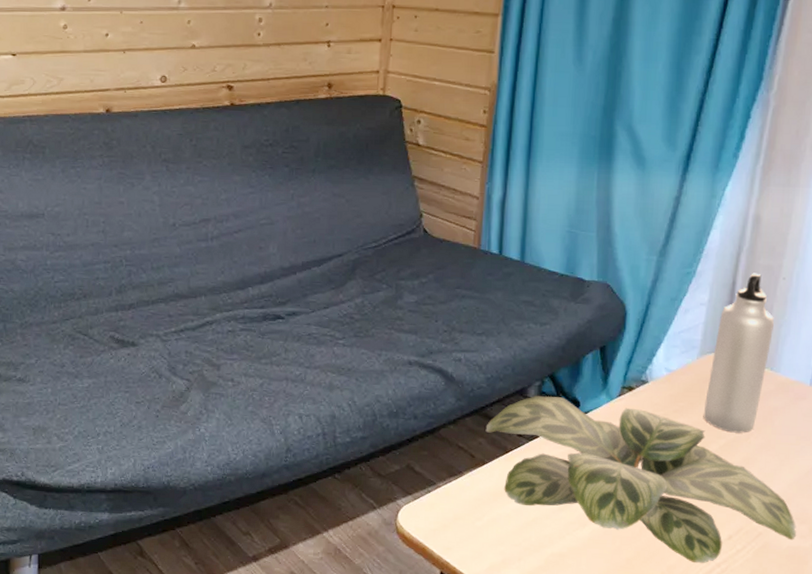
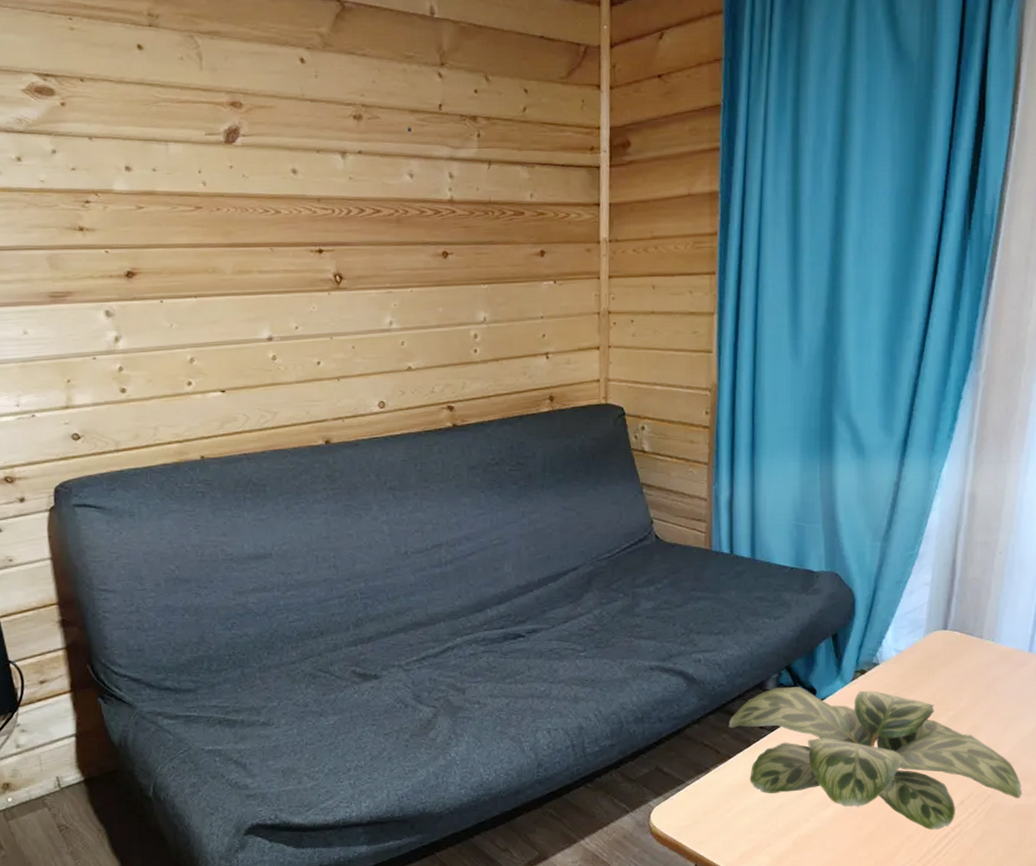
water bottle: present [703,273,774,433] -> none [932,549,993,704]

